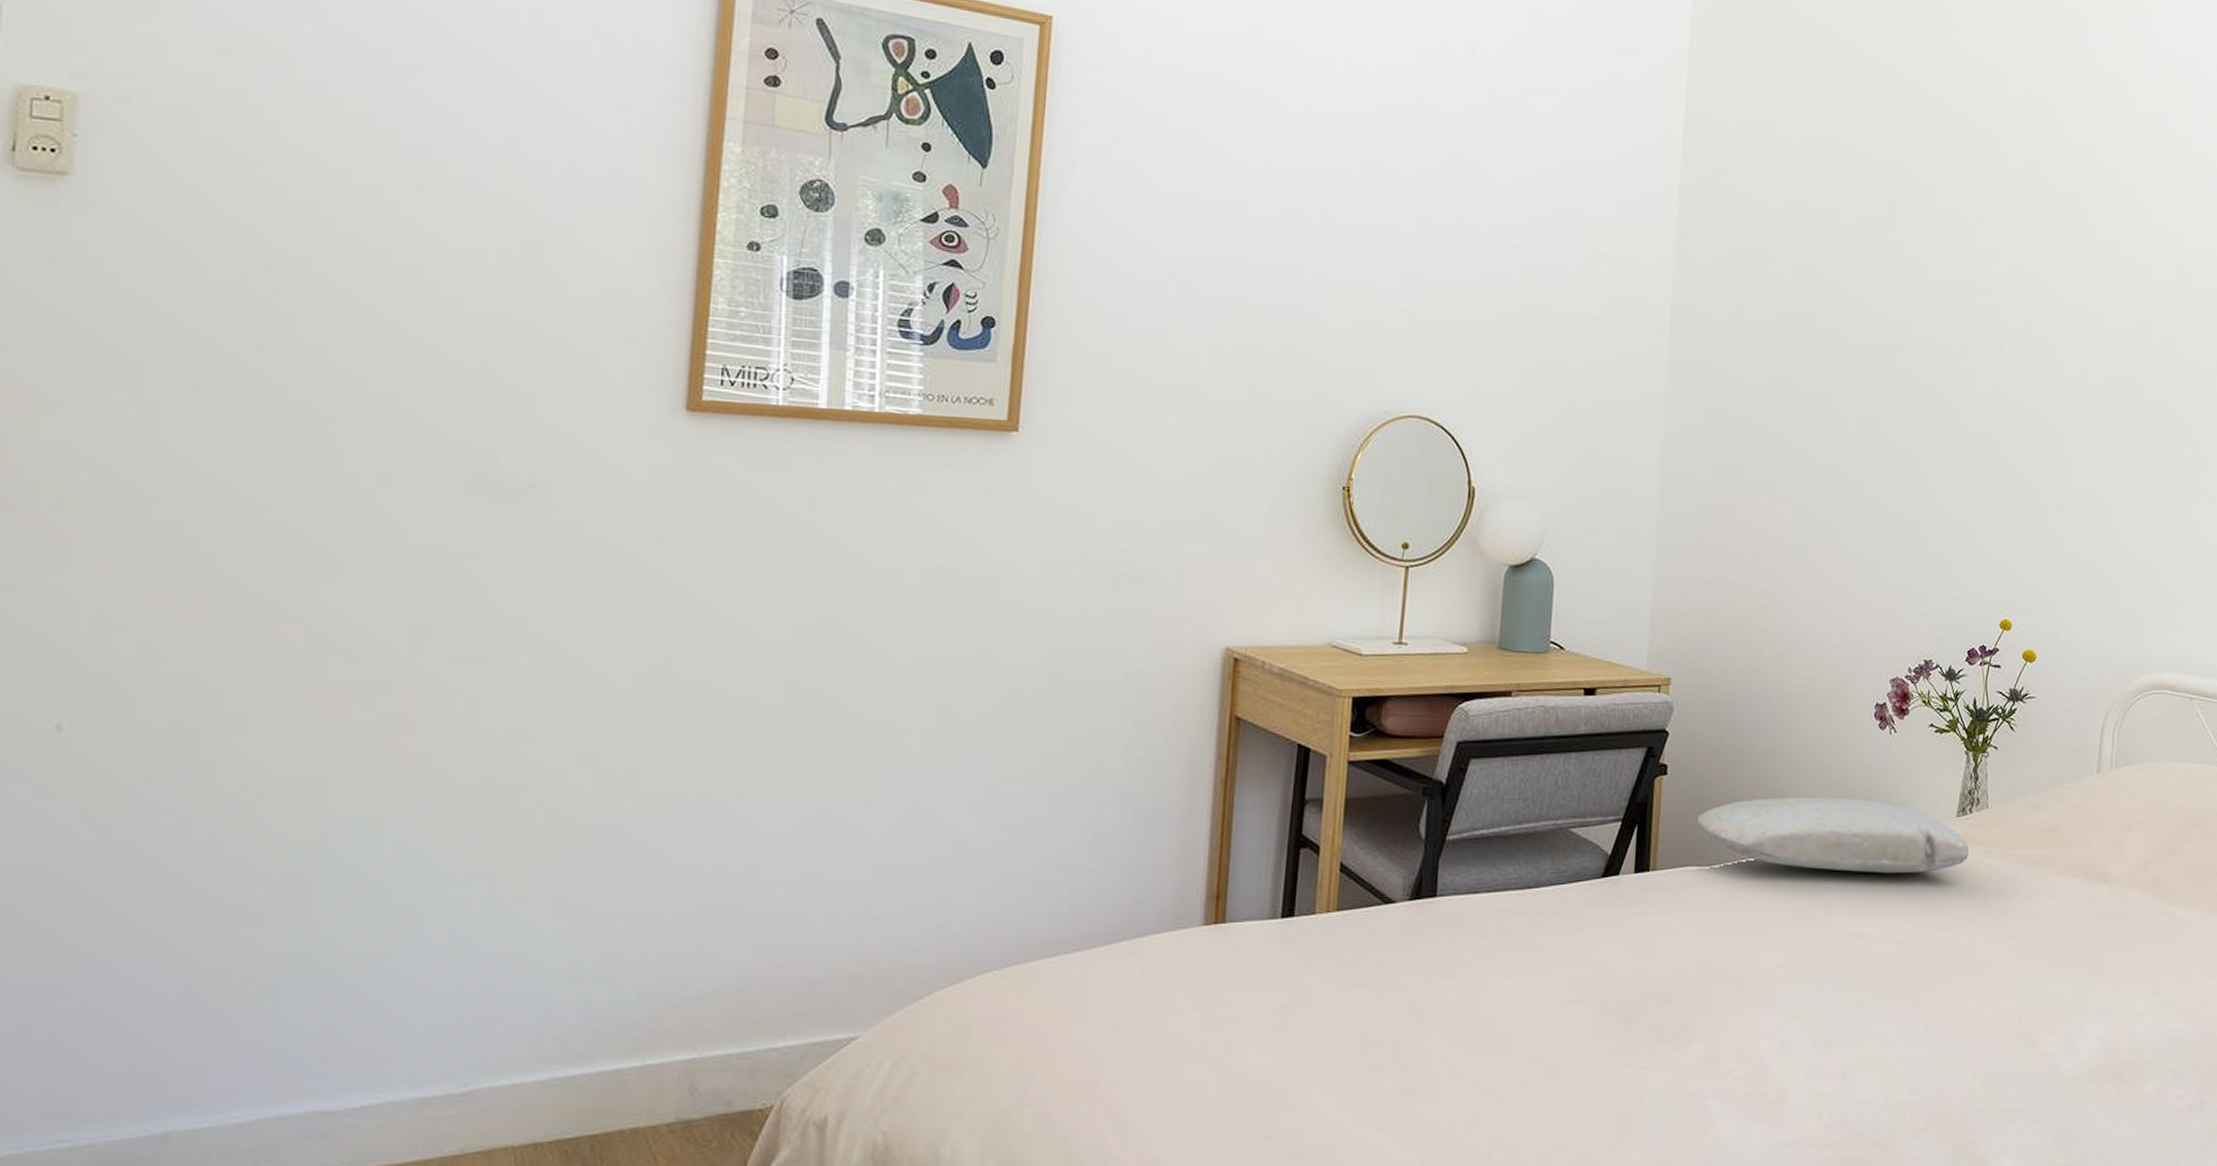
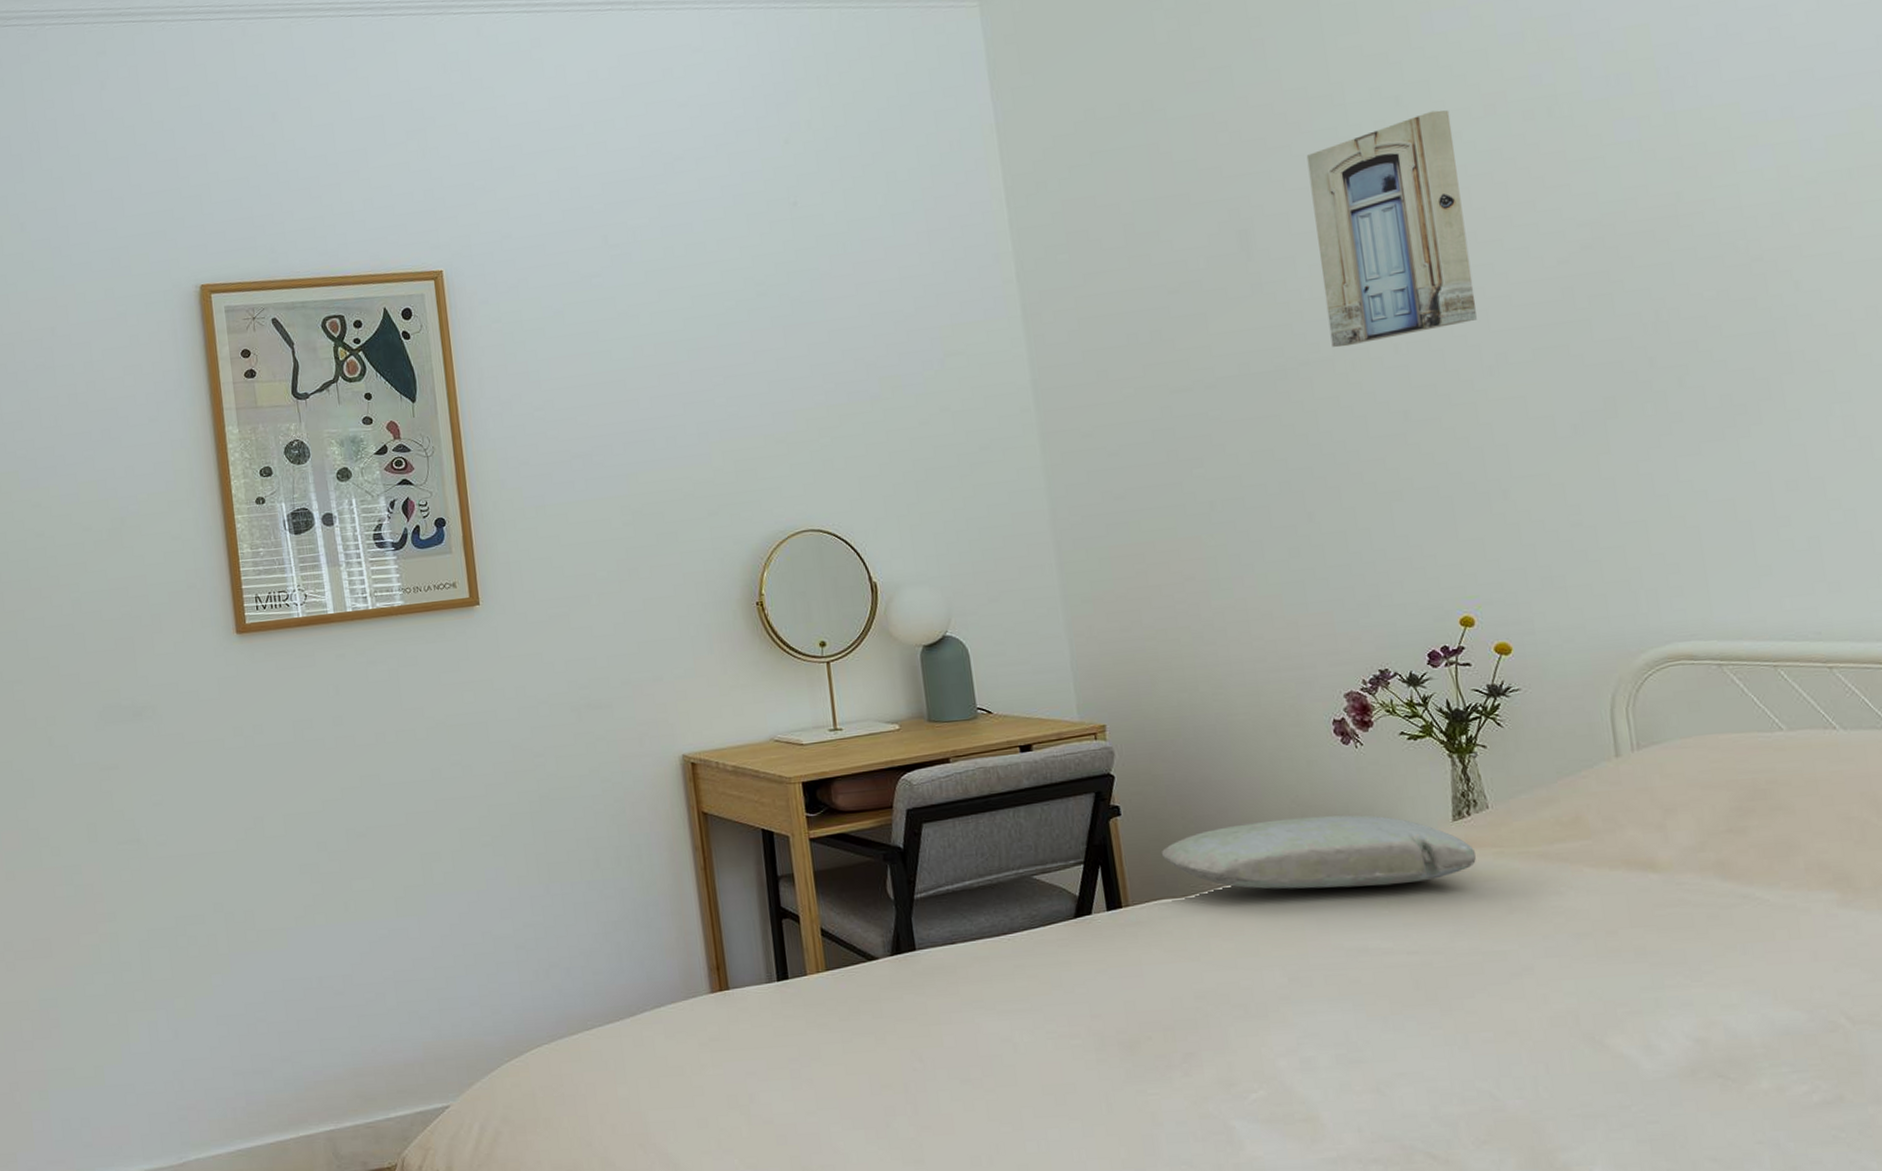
wall art: none [1947,123,2087,336] -> present [1306,110,1477,347]

